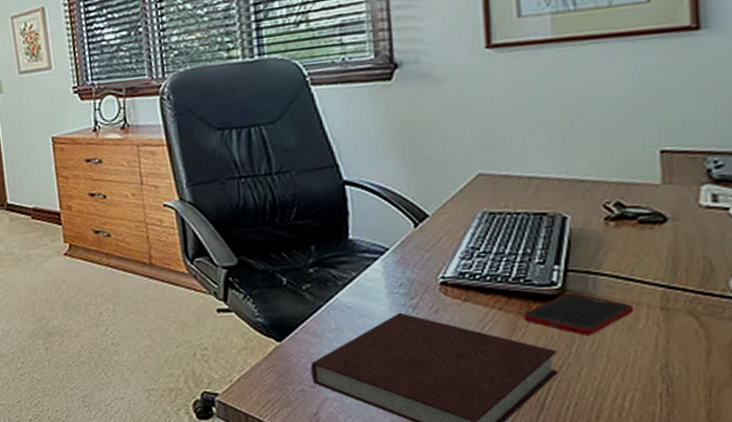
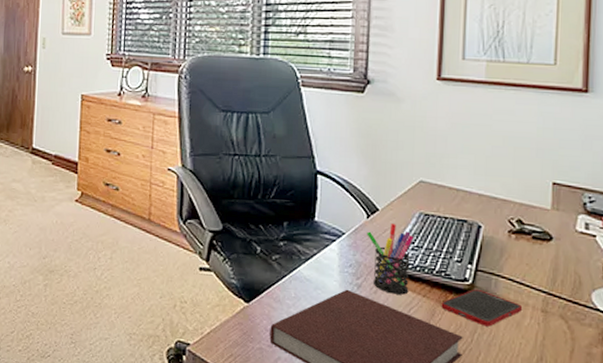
pen holder: none [416,229,479,311] -> present [366,224,414,295]

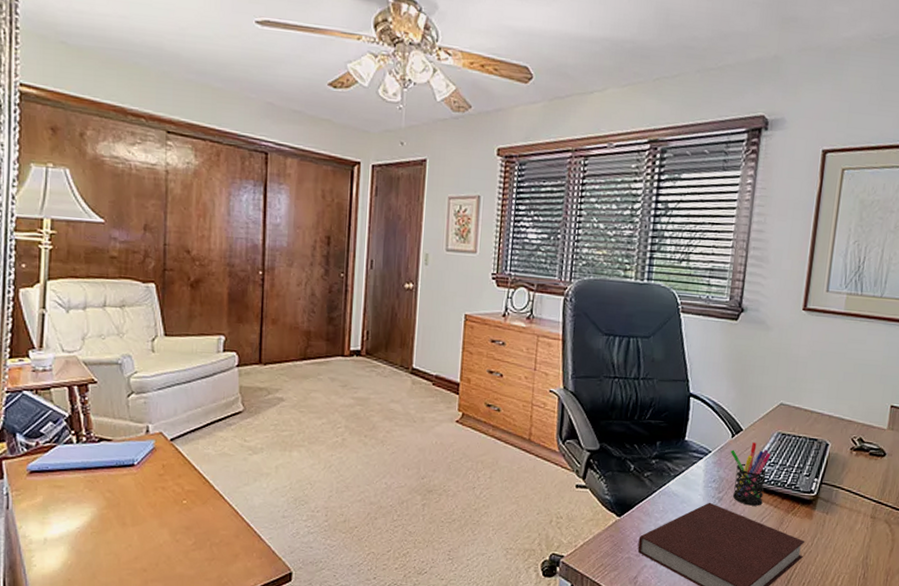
cell phone: present [441,288,523,327] -> none [789,499,856,532]

